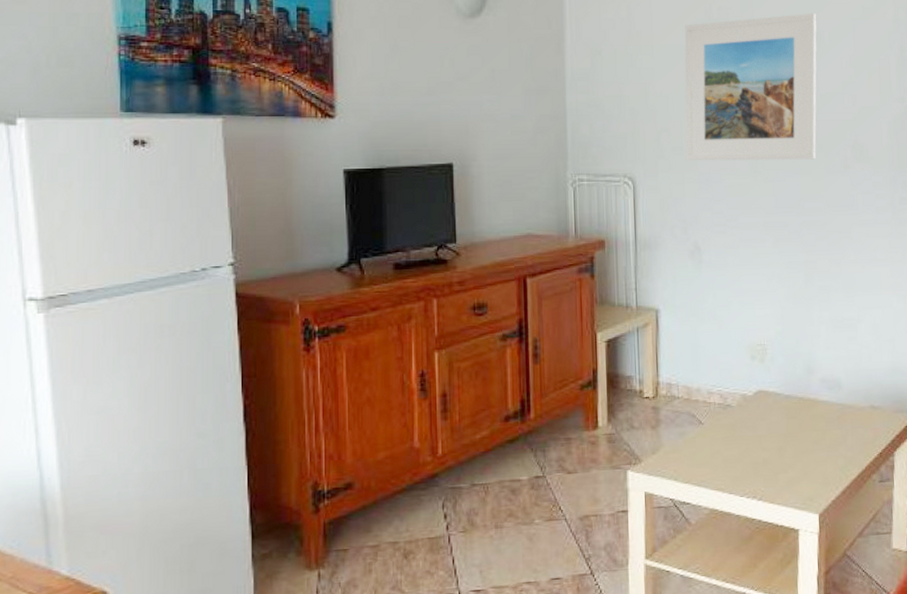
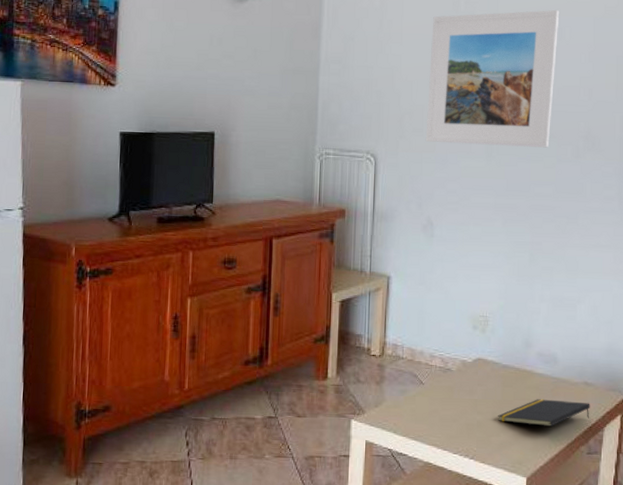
notepad: none [784,427,879,457] -> present [498,399,590,426]

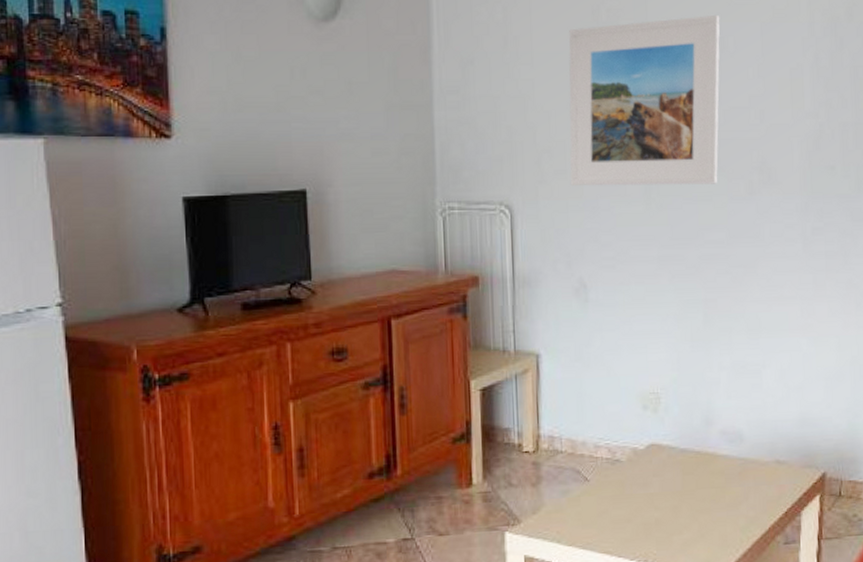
notepad: present [498,399,590,426] -> none [679,484,785,517]

